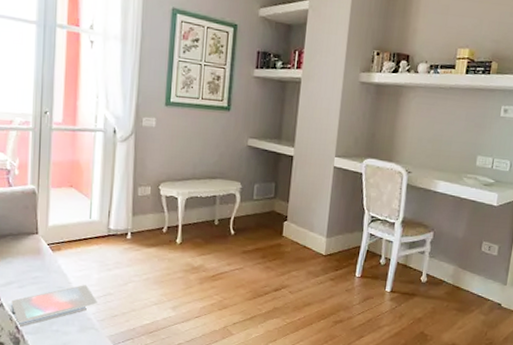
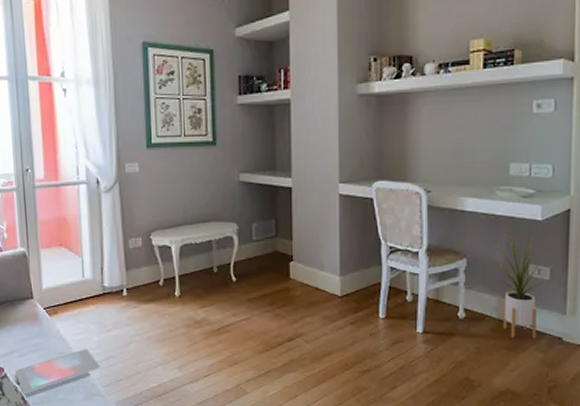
house plant: none [452,215,498,303] -> present [490,234,550,339]

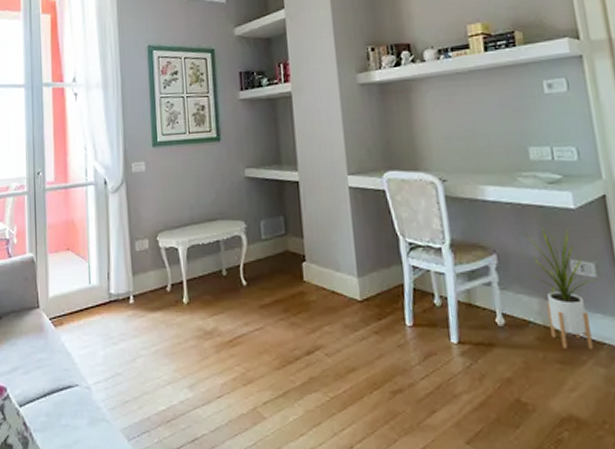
tablet: present [15,349,100,393] -> none [18,365,106,417]

